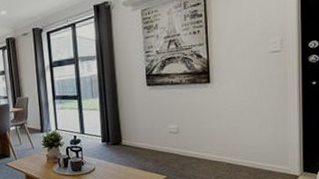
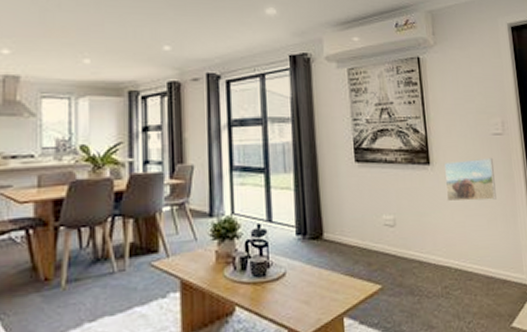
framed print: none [222,72,269,112] -> present [443,157,497,202]

